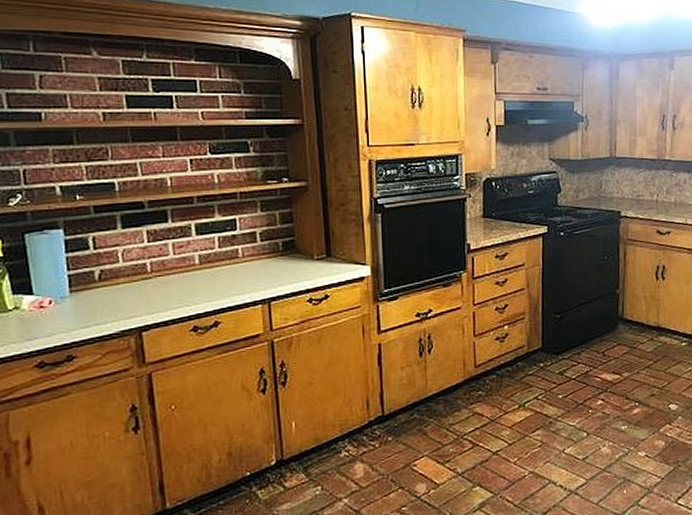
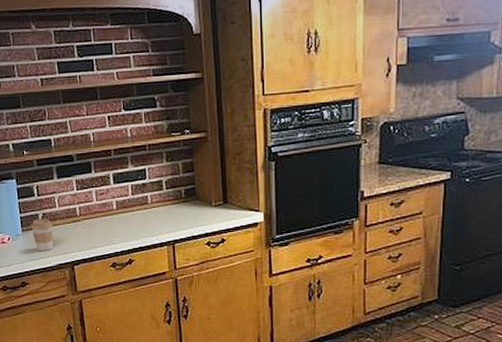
coffee cup: none [83,276,114,316] -> present [31,218,53,251]

